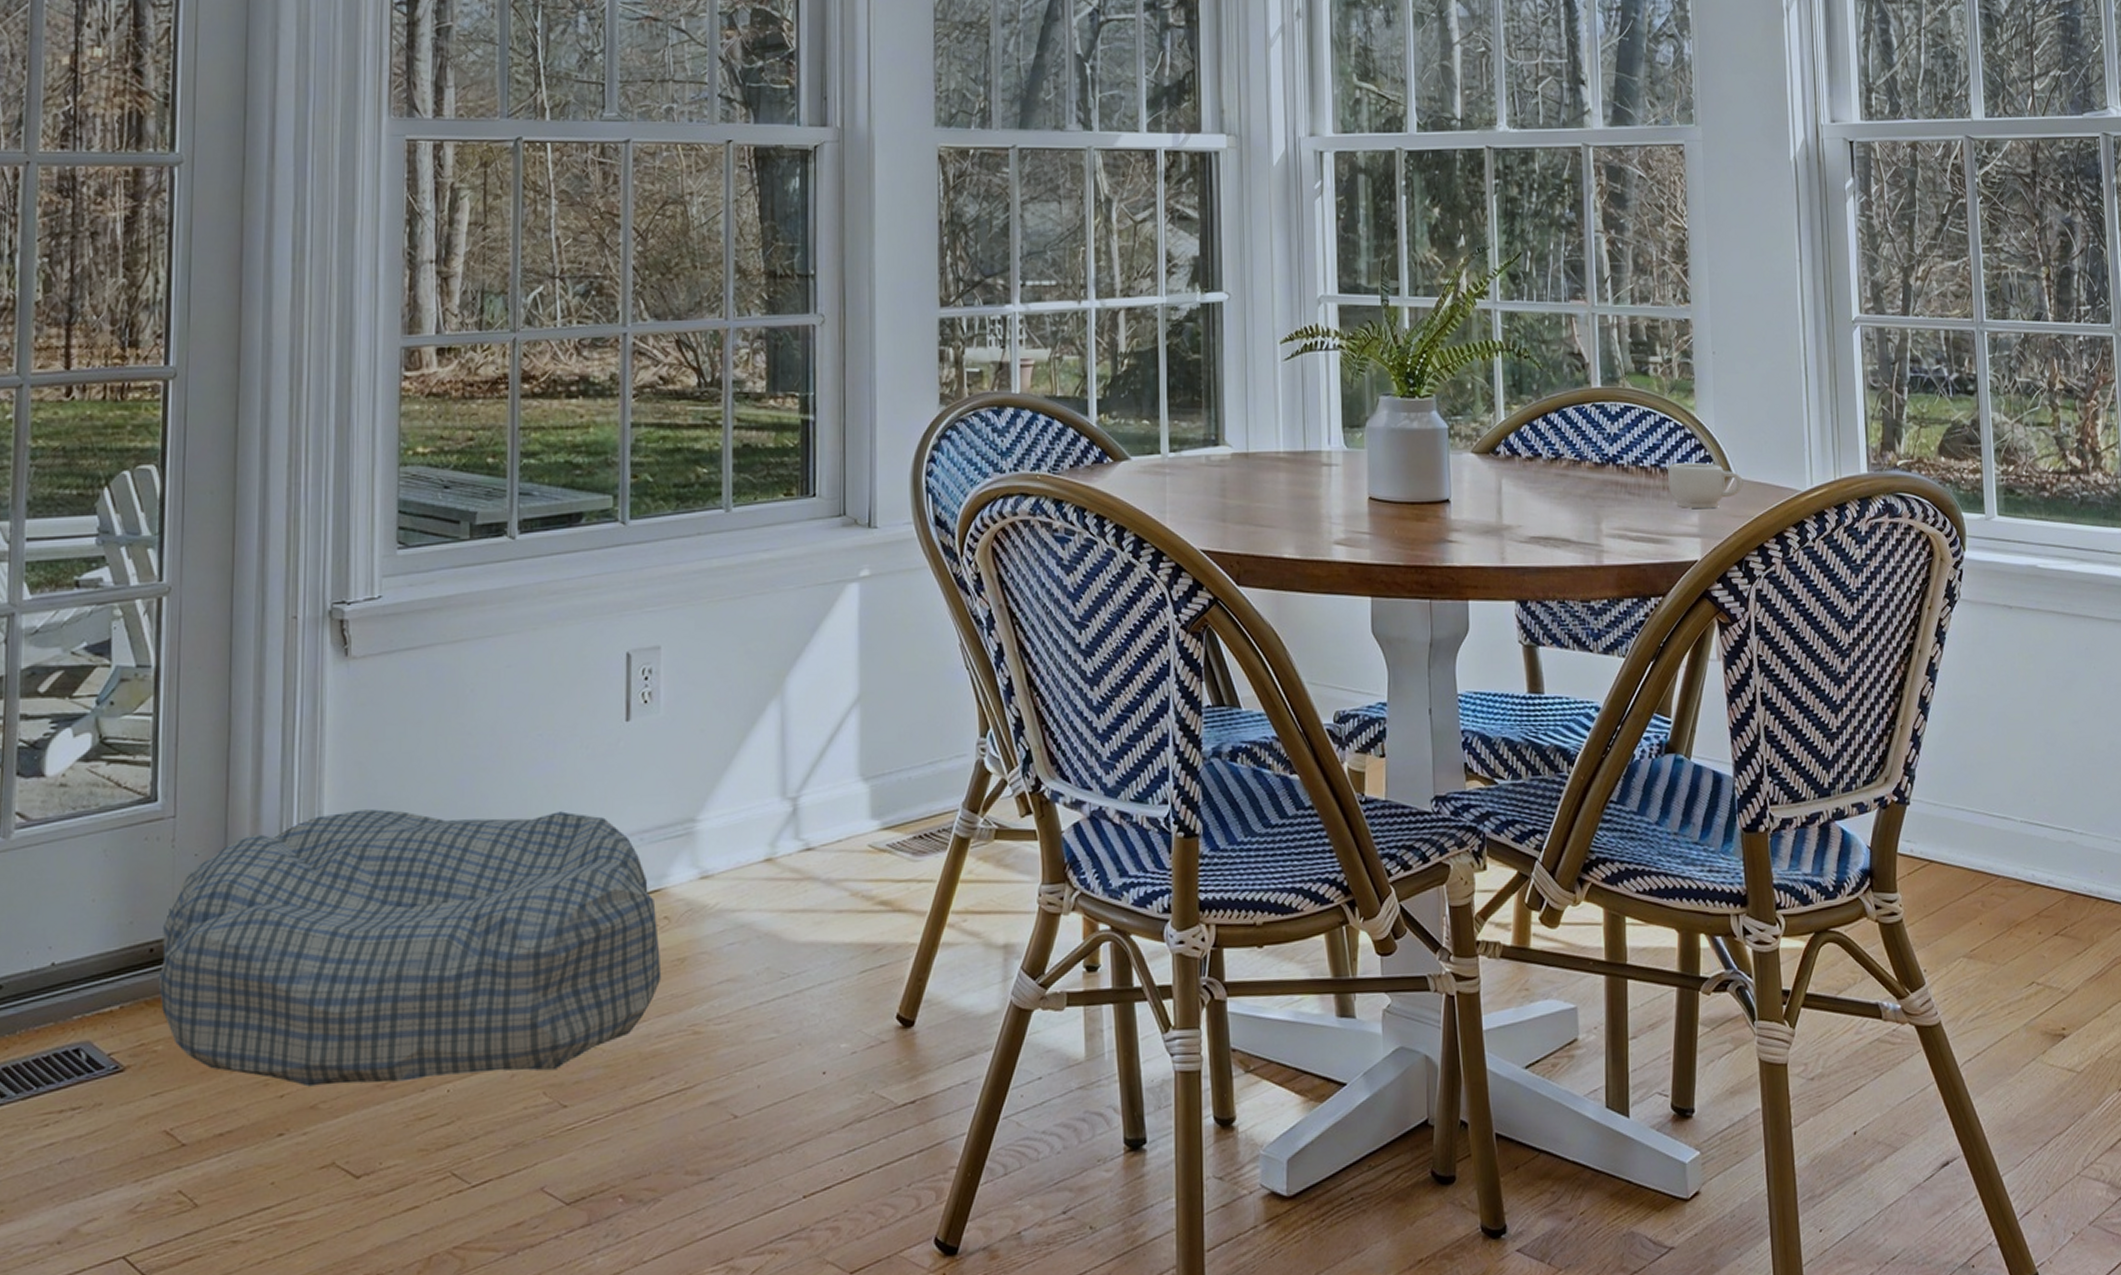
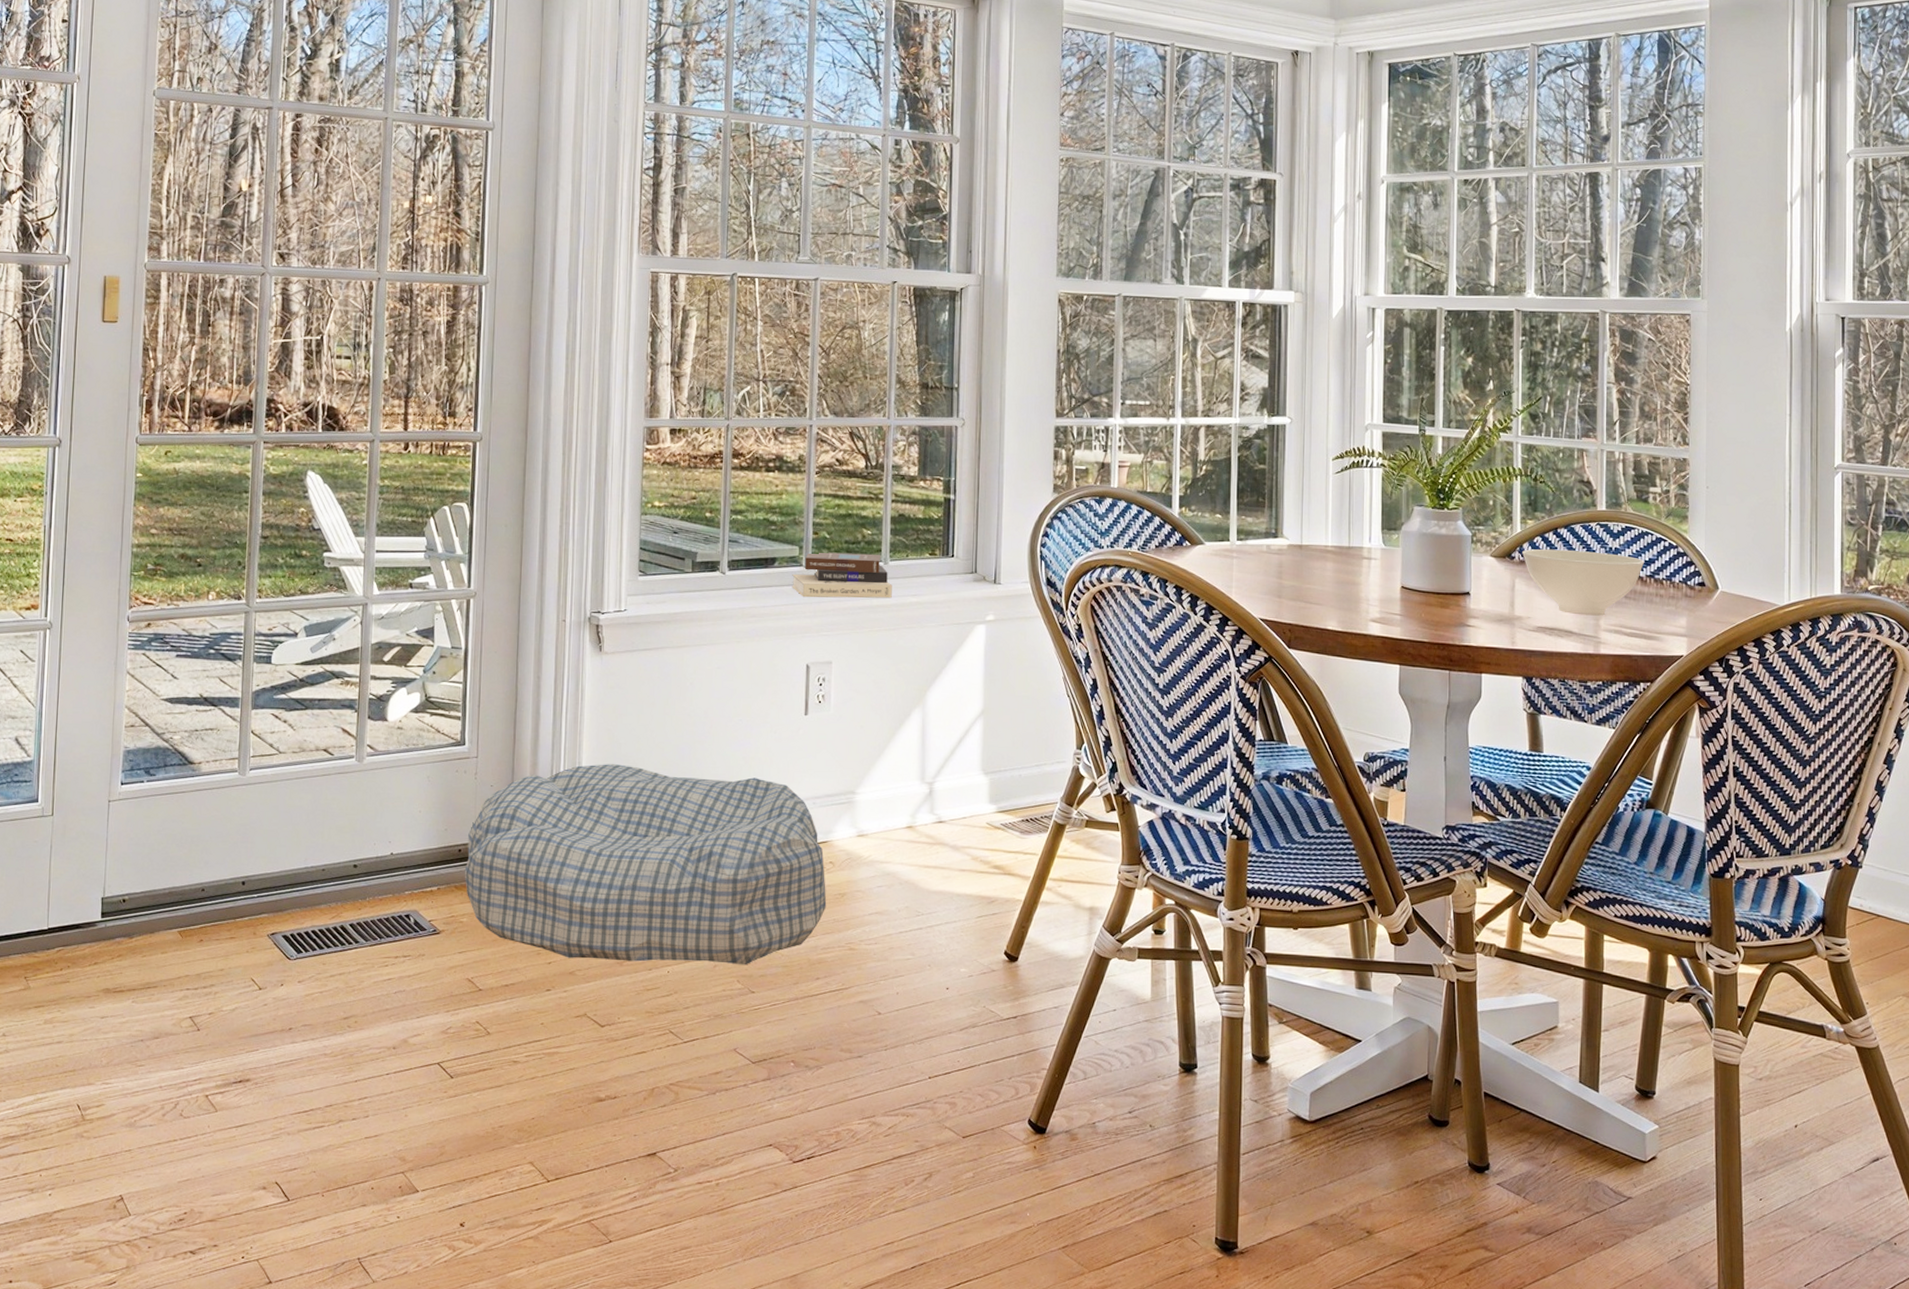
books: none [604,498,737,563] -> present [792,552,892,599]
bowl: none [1508,438,1649,519] -> present [1522,548,1645,616]
cup: present [1667,462,1743,509] -> none [1660,575,1728,615]

